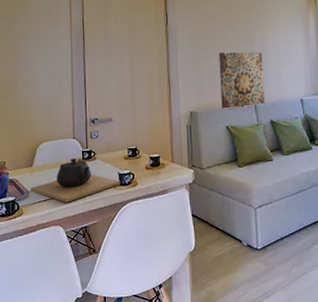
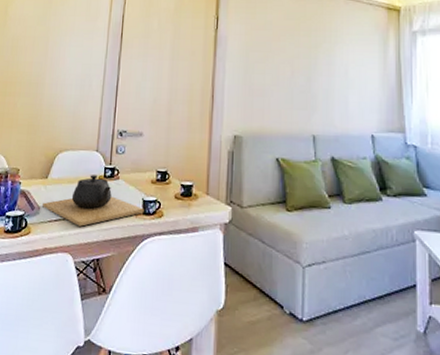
wall art: present [218,52,265,110] -> none [272,68,327,139]

